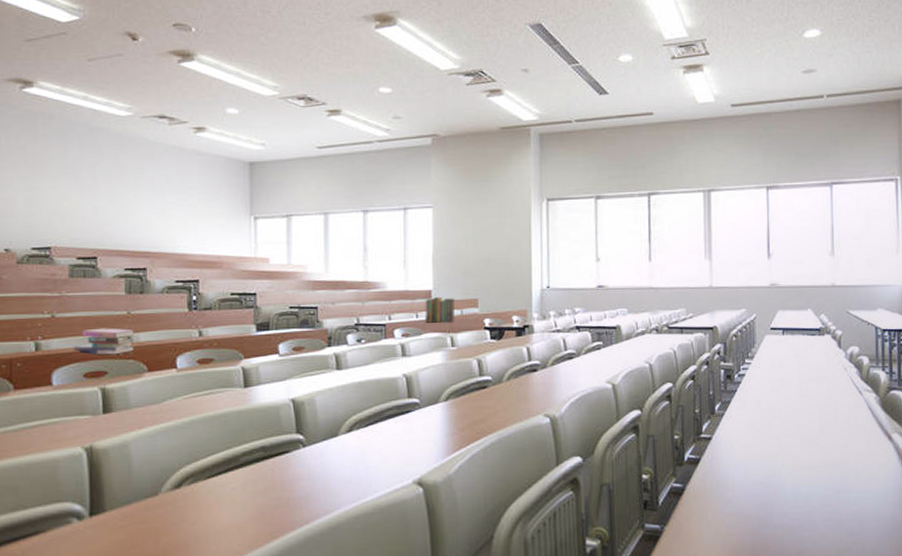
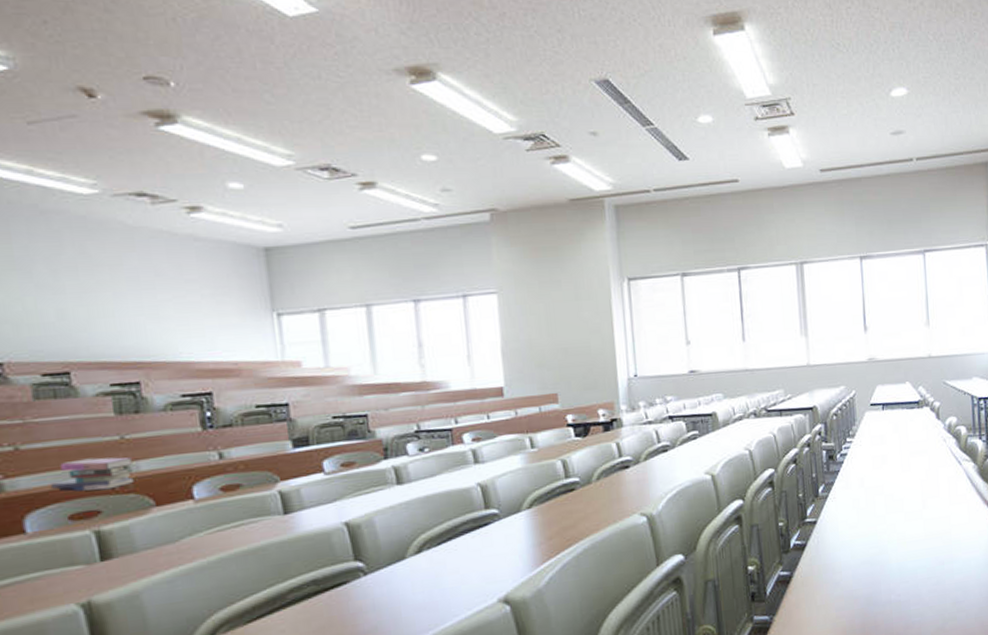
books: present [425,296,455,324] -> none [496,393,533,425]

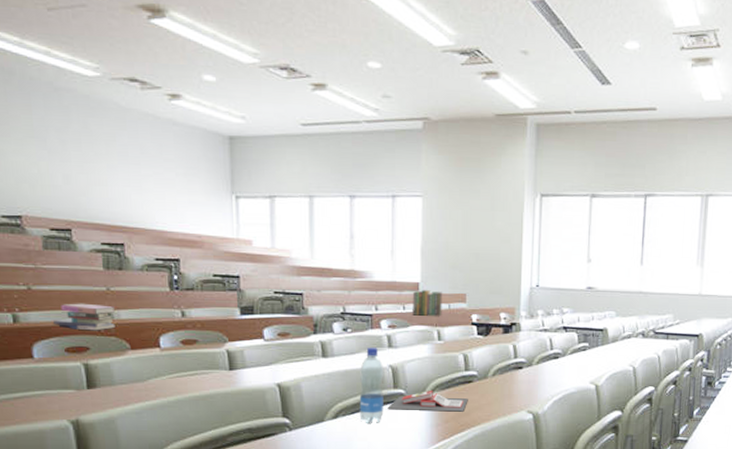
bottle: none [443,465,476,554] -> present [359,348,384,423]
book: none [480,504,573,534] -> present [387,390,468,412]
books: none [496,393,533,425] -> present [412,289,442,317]

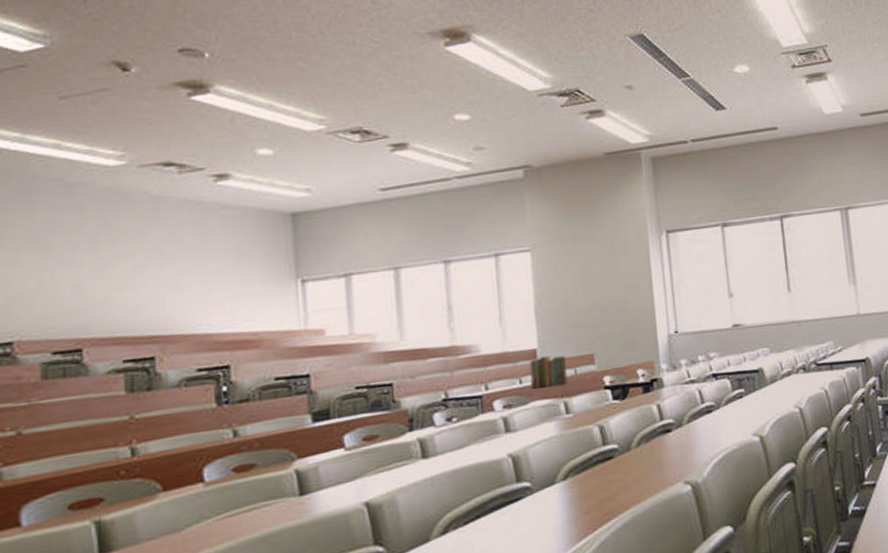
books: present [54,303,116,331] -> none [53,438,141,479]
bottle: present [359,348,384,423] -> none [471,435,507,533]
book: present [387,390,468,412] -> none [511,475,611,510]

